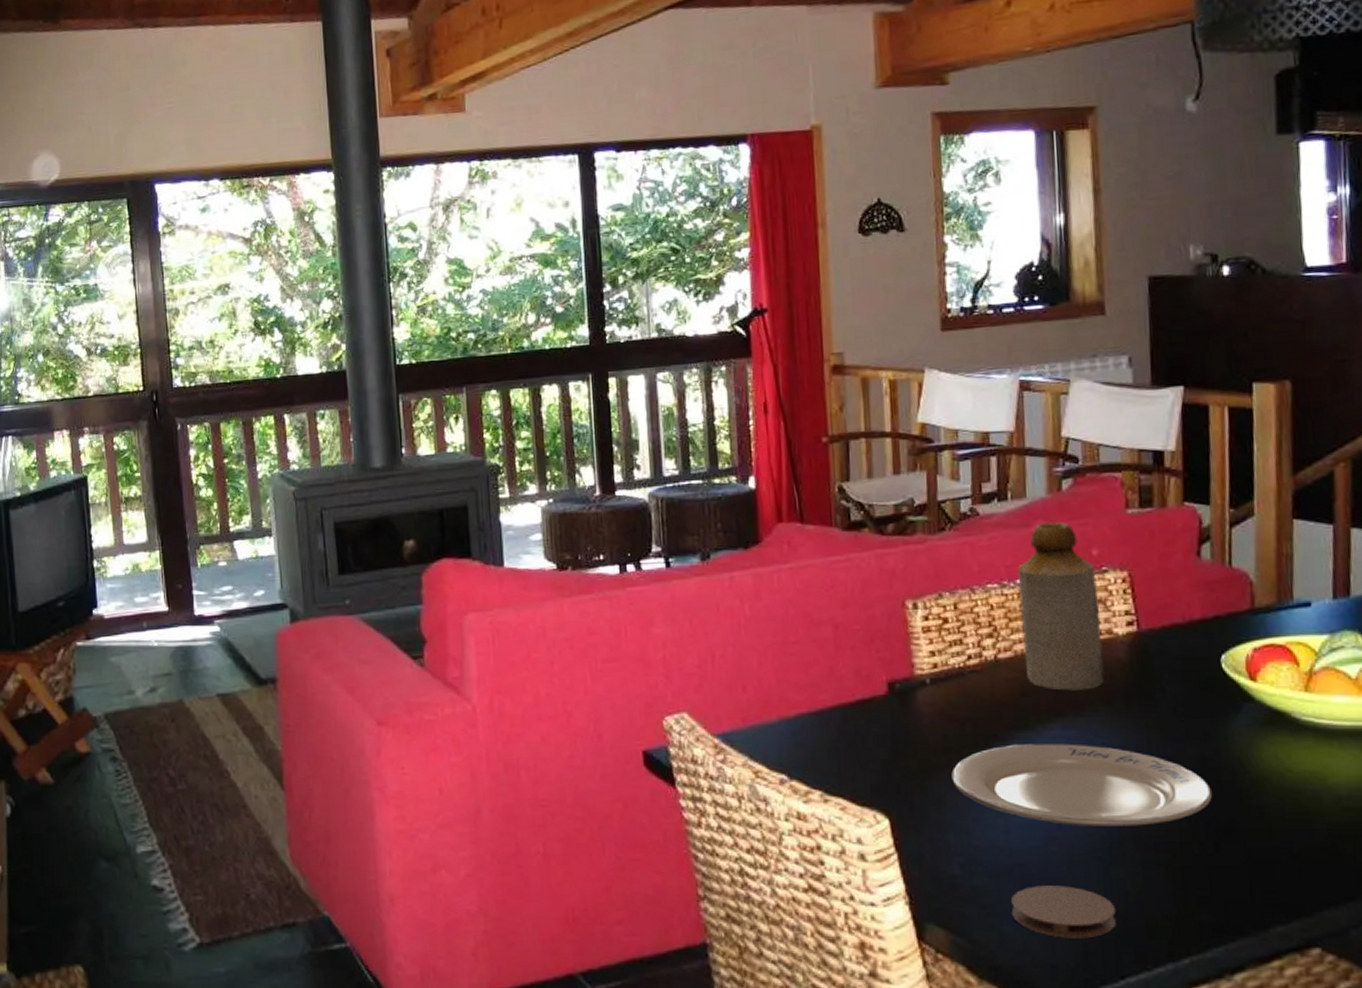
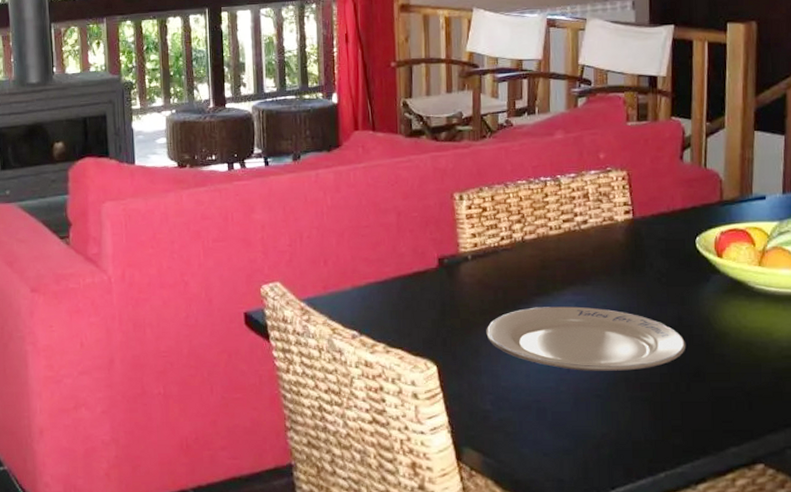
coaster: present [1011,885,1116,939] -> none [529,417,610,458]
bottle: present [1017,521,1105,691] -> none [541,131,606,265]

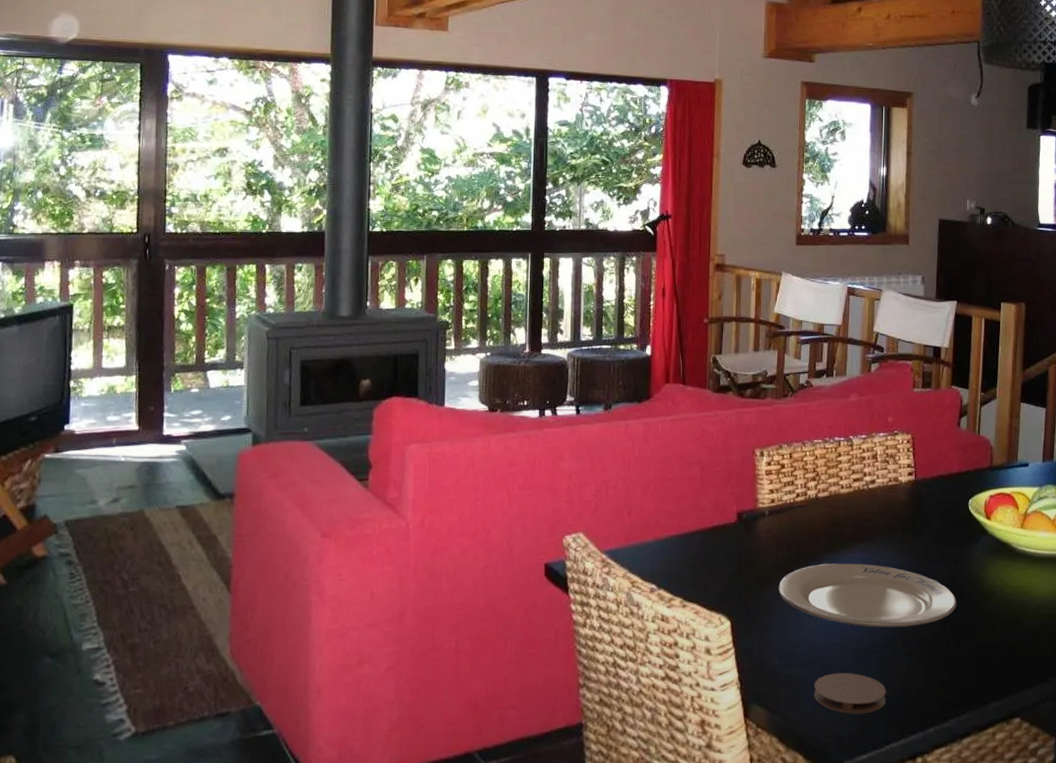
coaster: none [529,417,610,458] -> present [813,673,886,714]

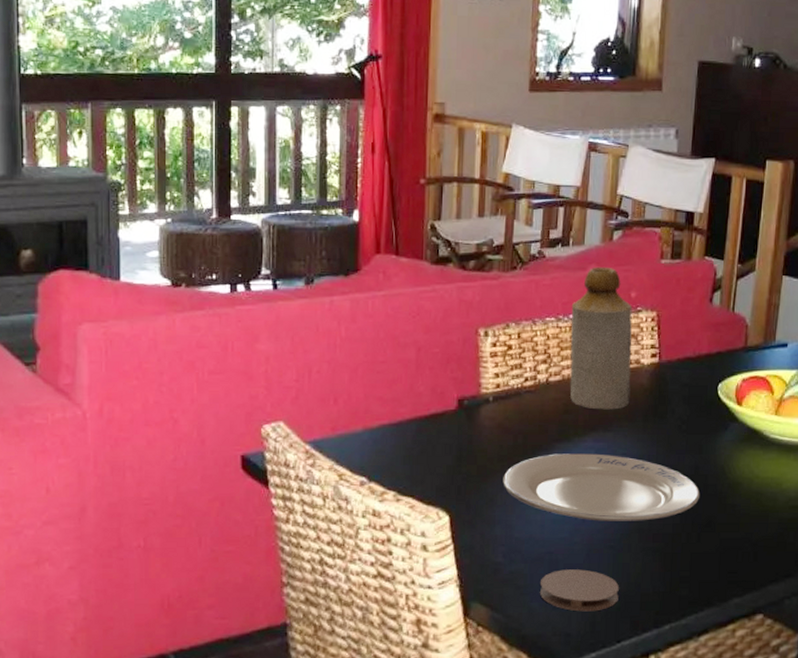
bottle: none [836,394,891,523] -> present [569,266,632,410]

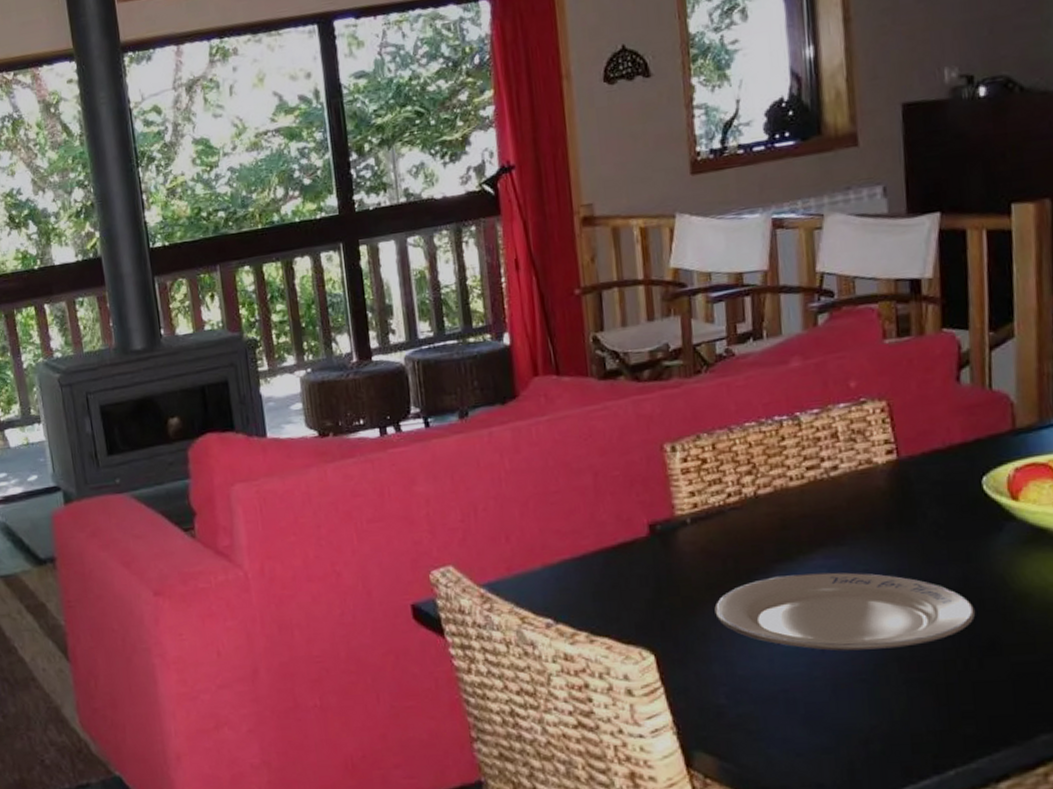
coaster: present [539,569,619,612] -> none [777,708,881,758]
bottle: present [569,266,632,410] -> none [774,356,865,521]

